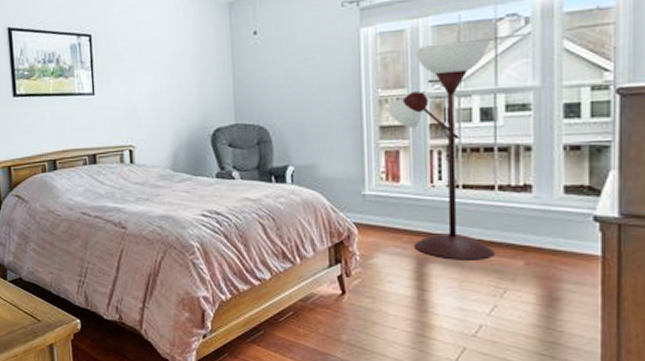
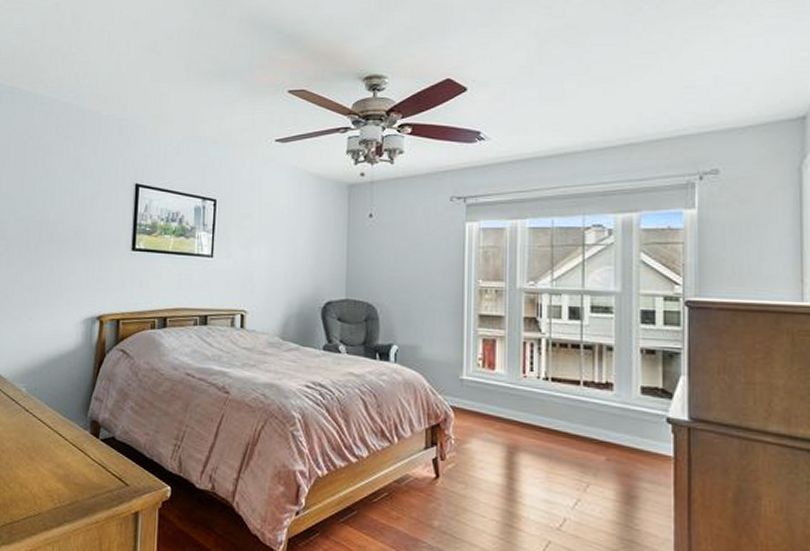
floor lamp: present [386,39,496,260] -> none [486,244,581,453]

